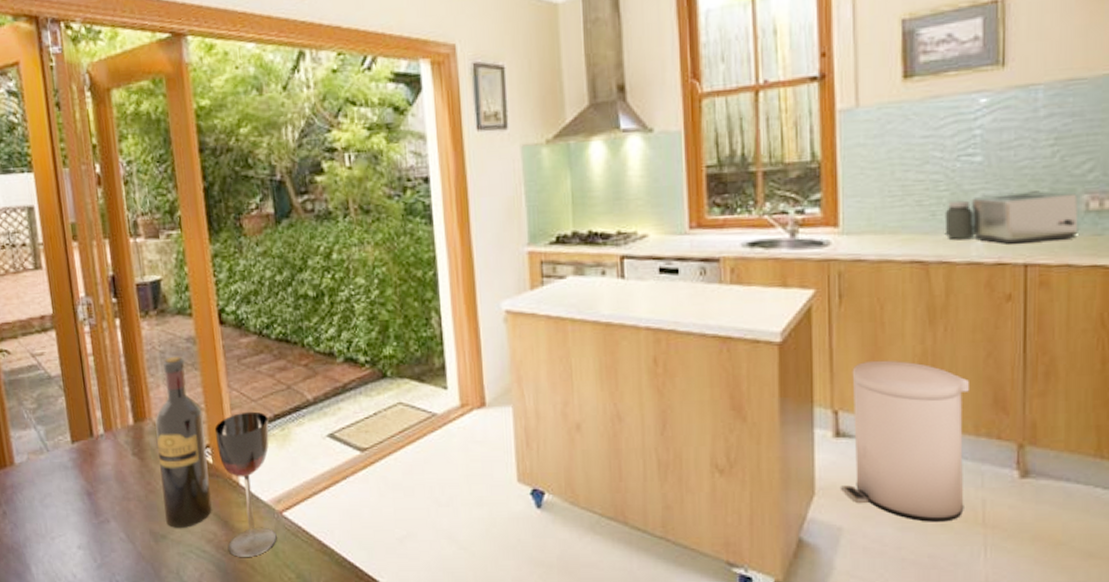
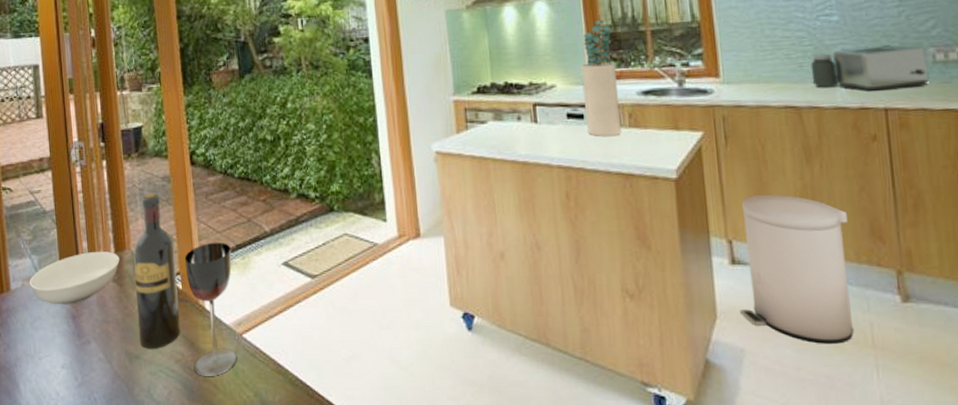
bowl: none [36,421,140,481] -> present [30,251,120,305]
vase: none [678,152,722,295] -> present [581,15,622,137]

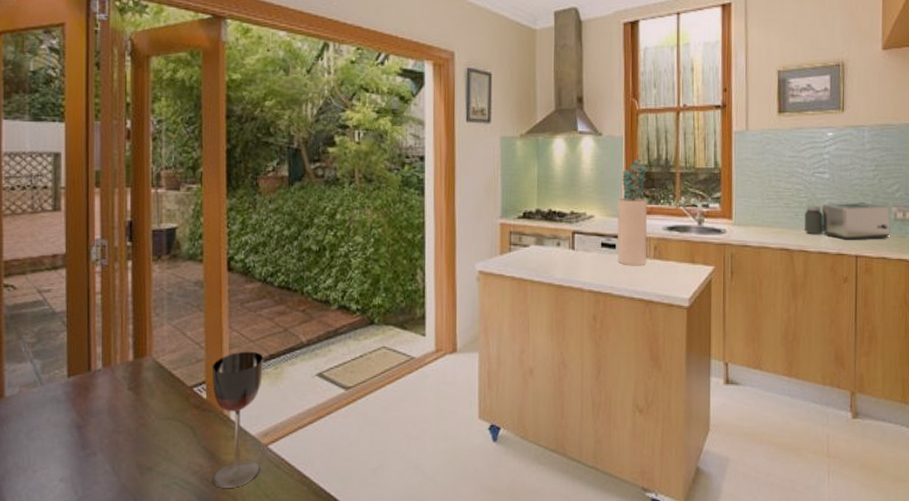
bowl: present [30,251,120,305] -> none [29,357,138,414]
wine bottle: present [133,192,180,349] -> none [154,297,202,460]
pedal bin: present [739,194,854,344] -> none [728,324,819,453]

